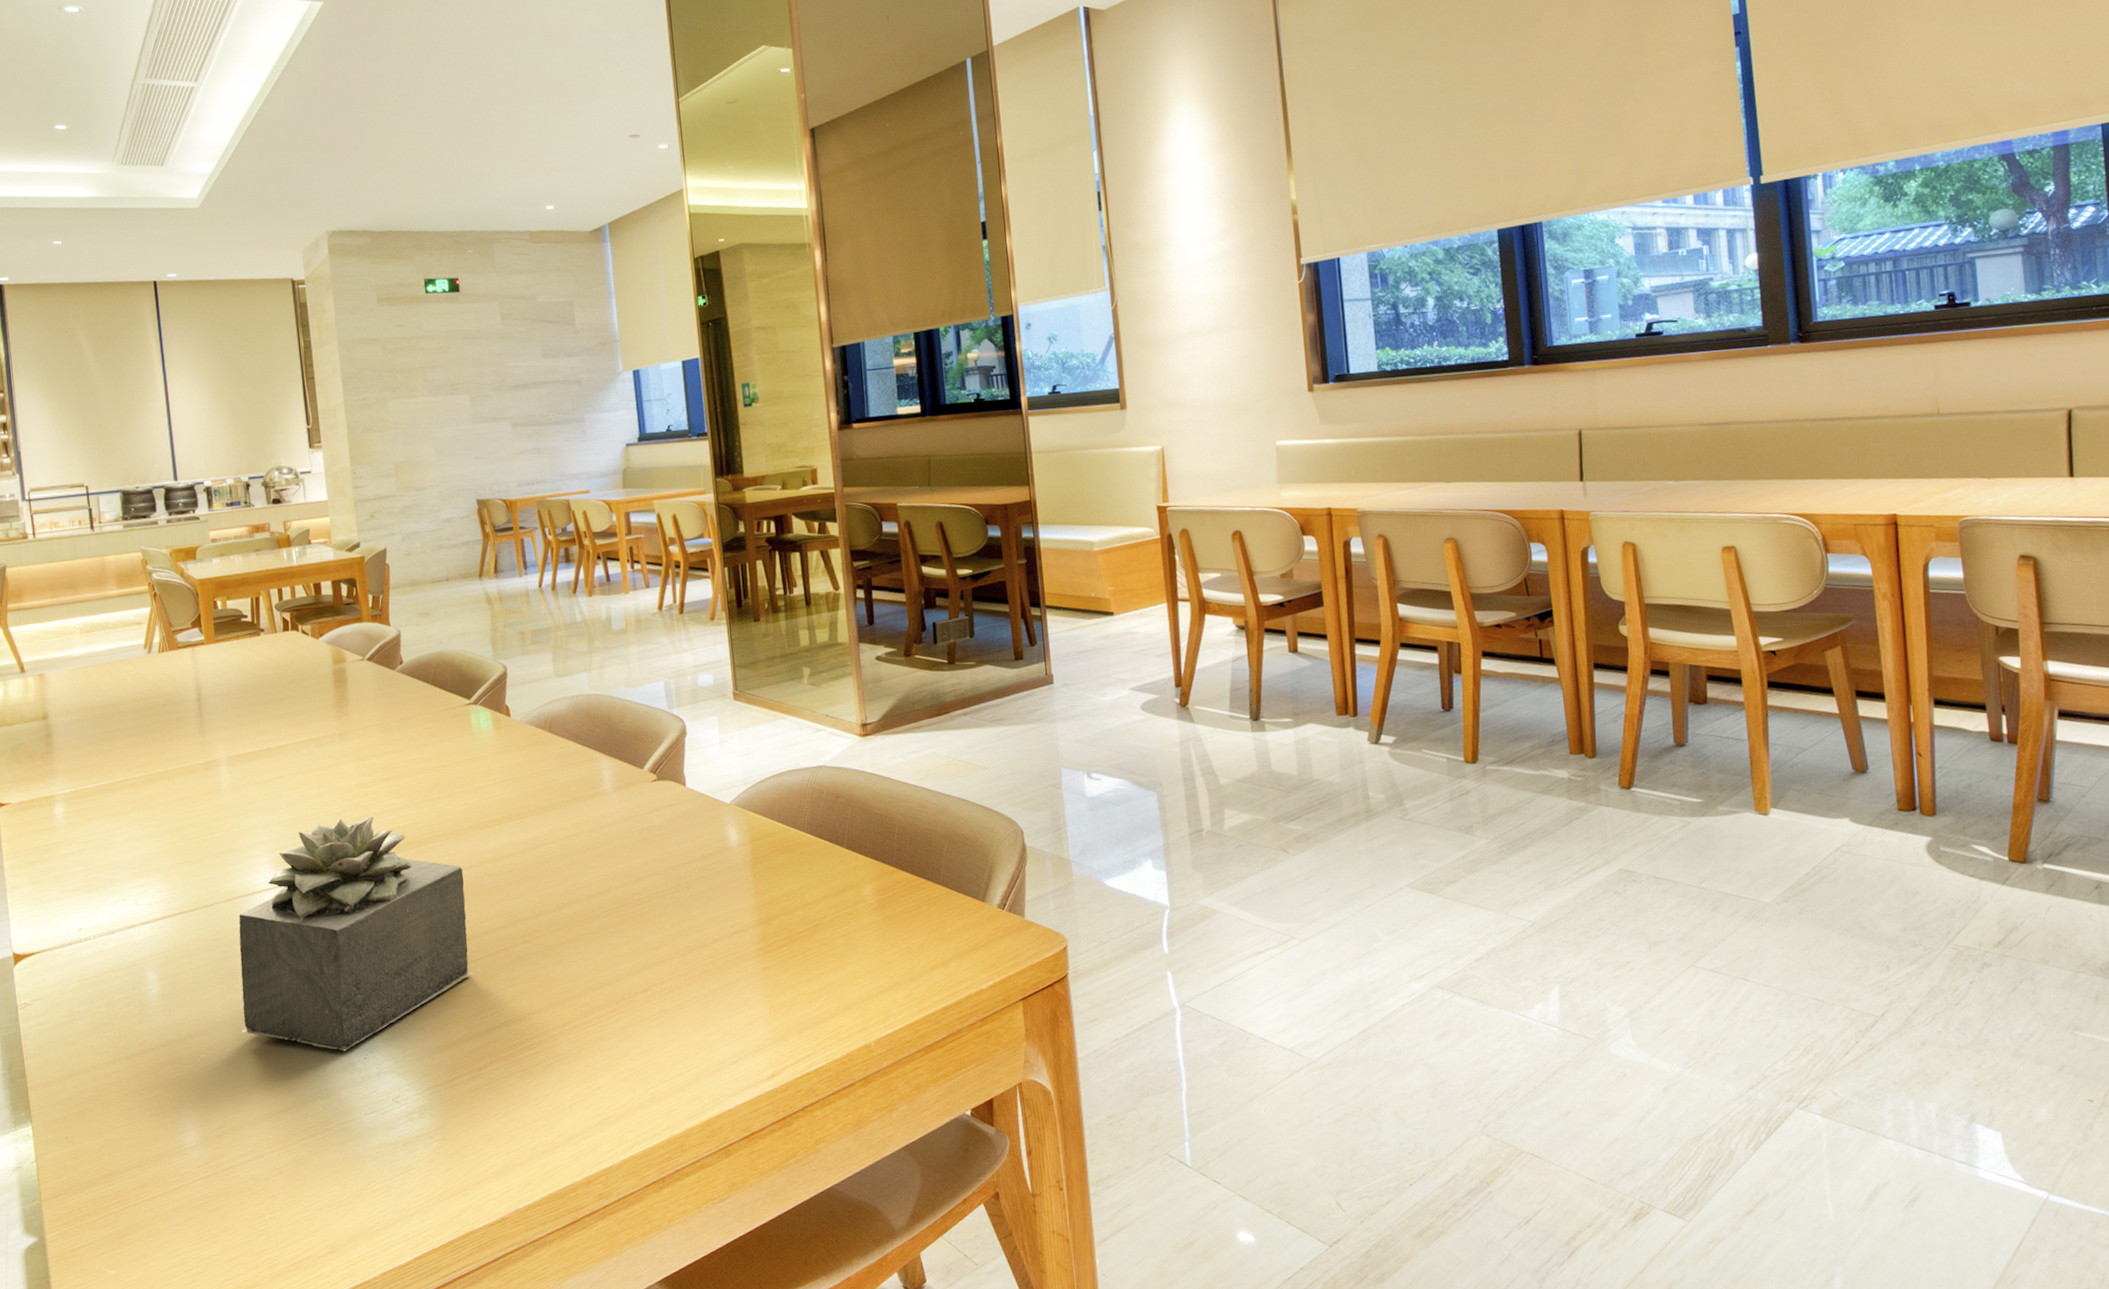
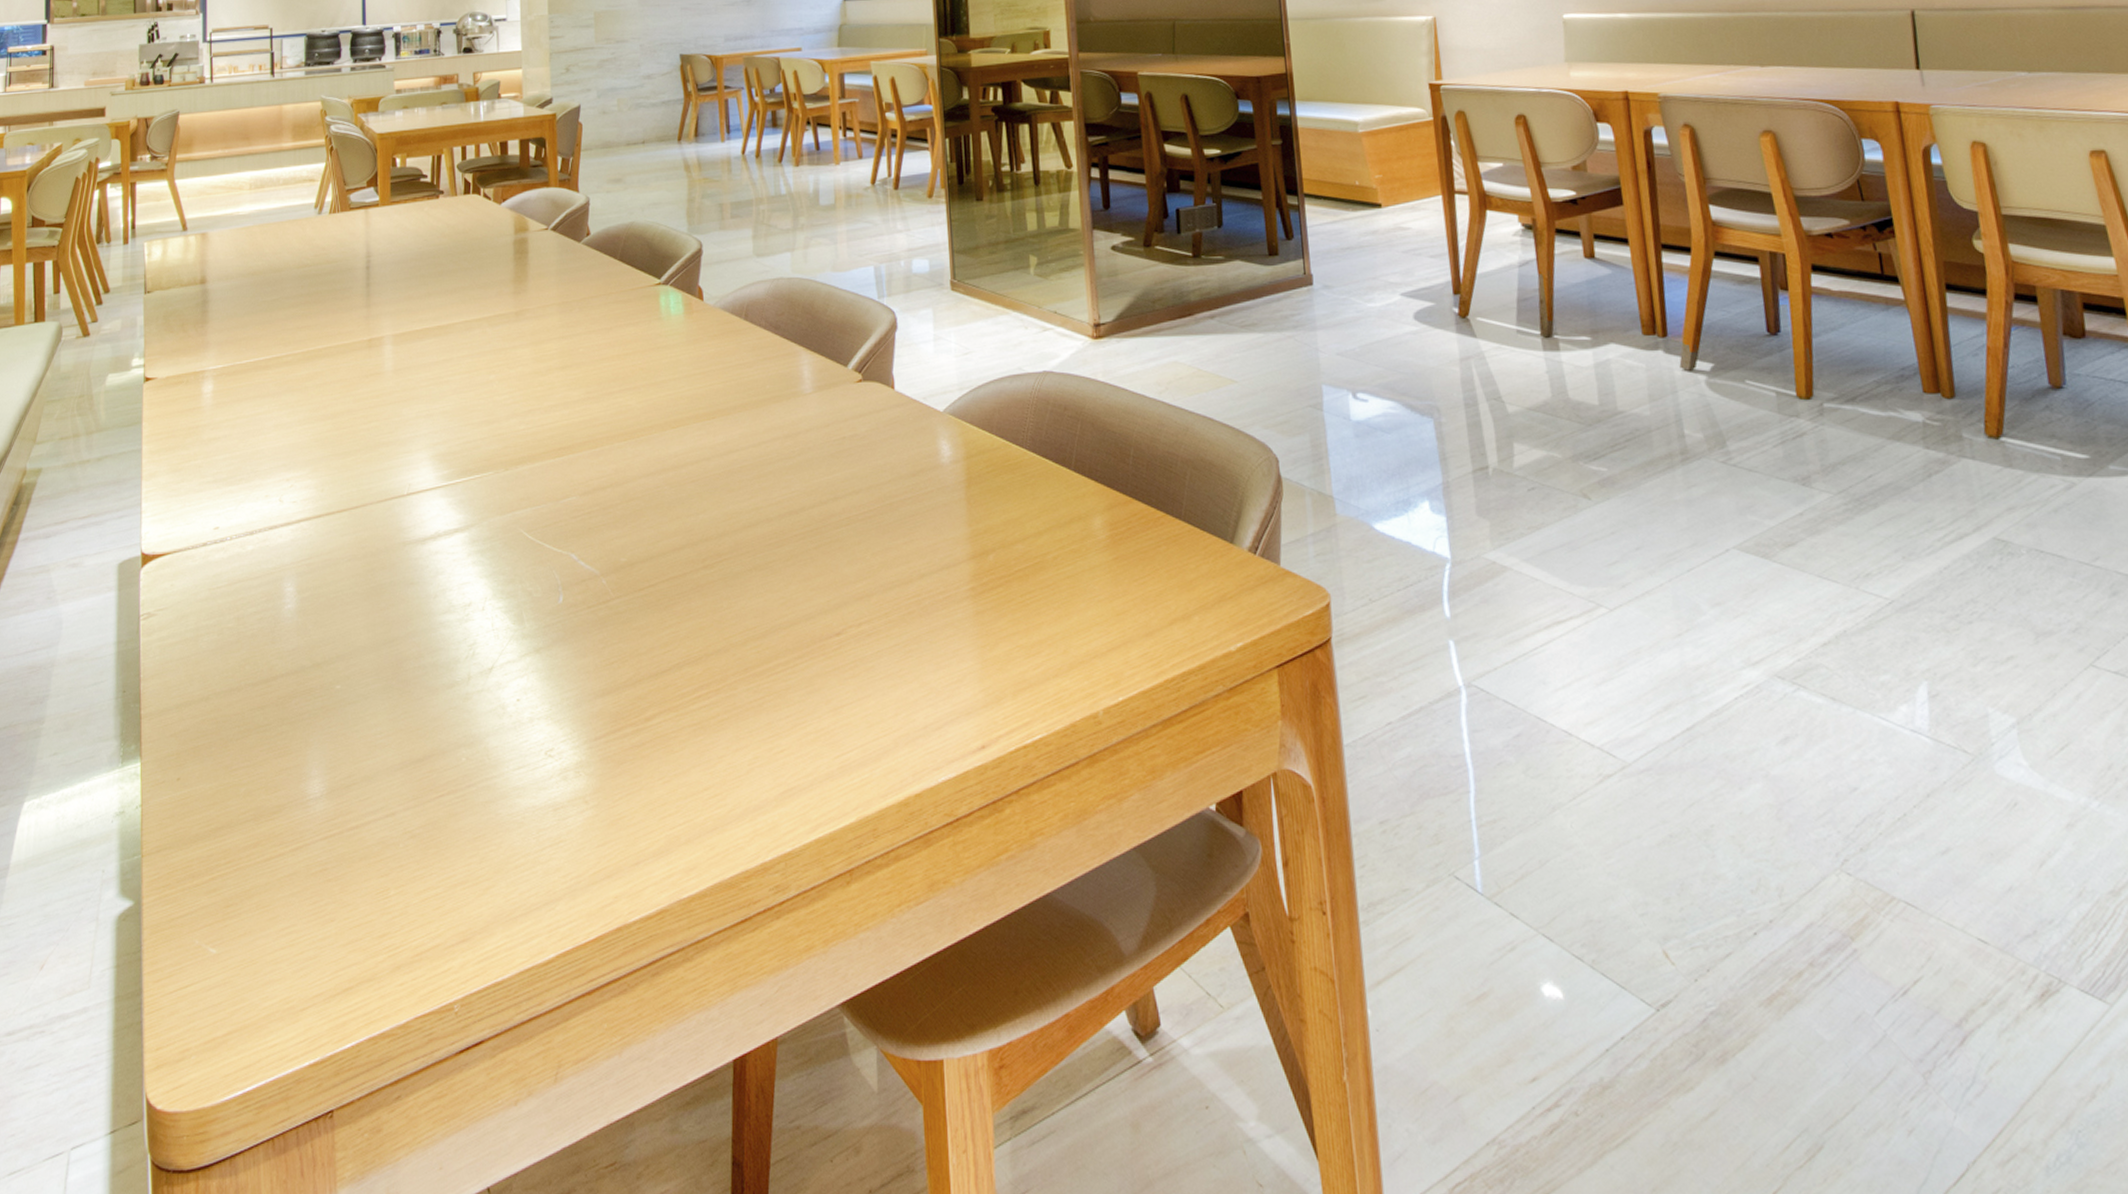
succulent plant: present [239,815,473,1052] -> none [382,409,645,690]

